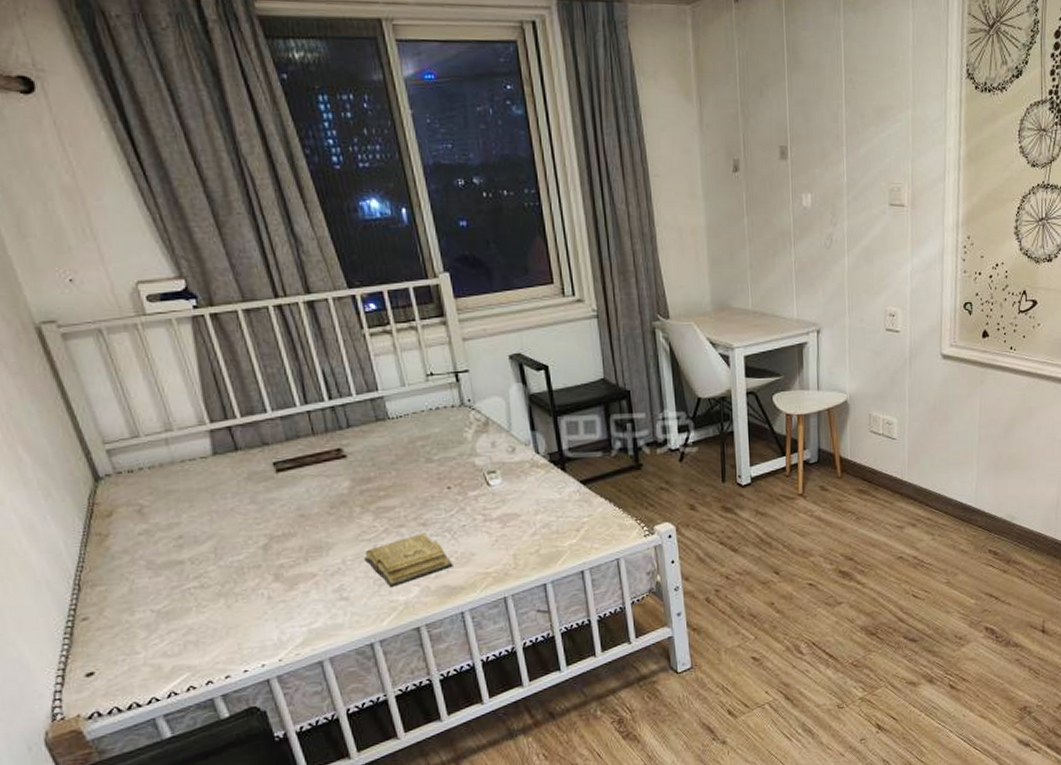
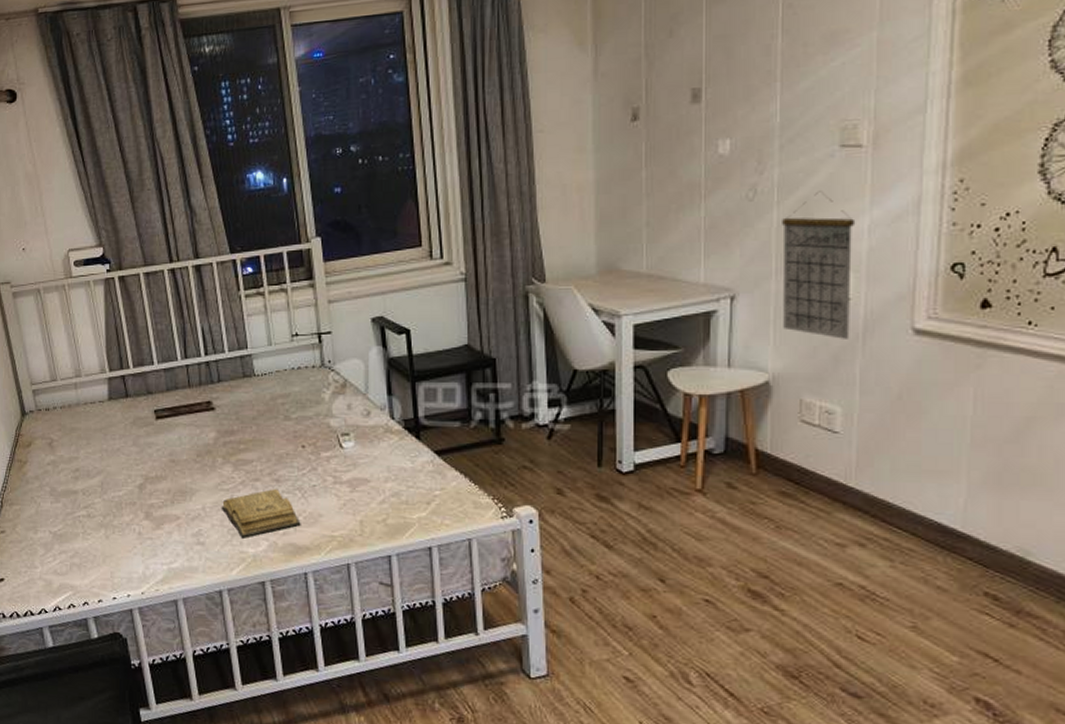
calendar: none [851,242,902,364] -> present [782,191,856,339]

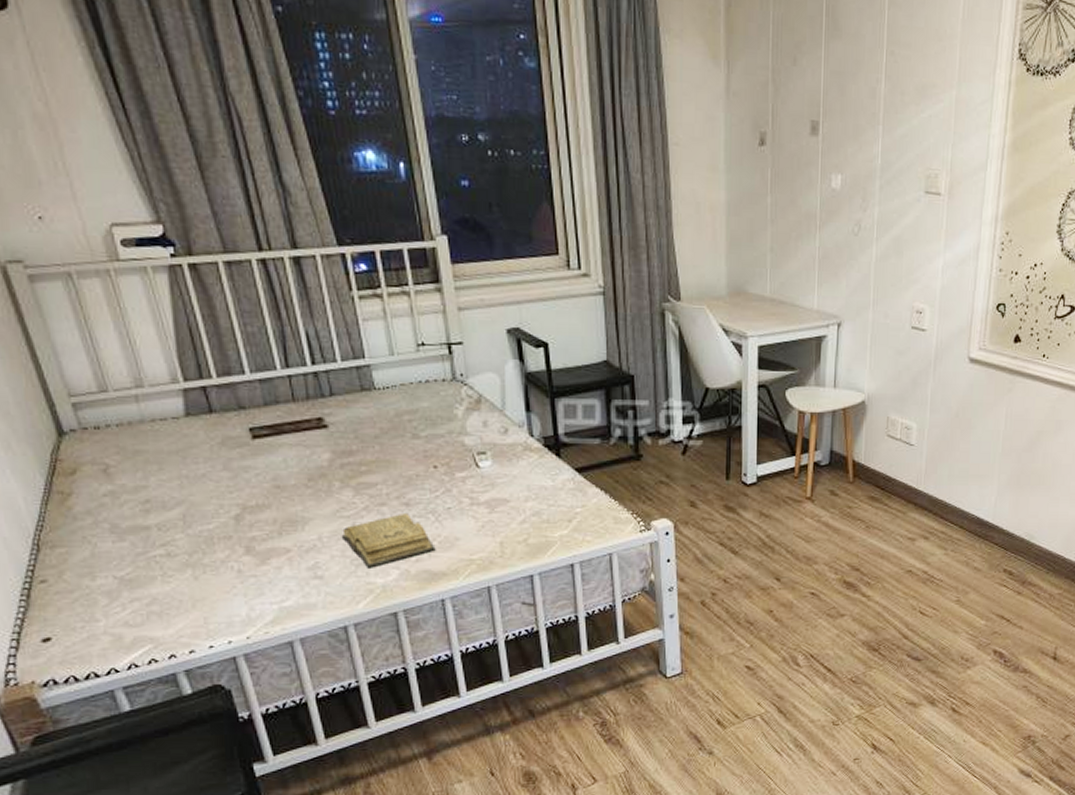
calendar: present [782,191,856,339] -> none [877,232,934,365]

